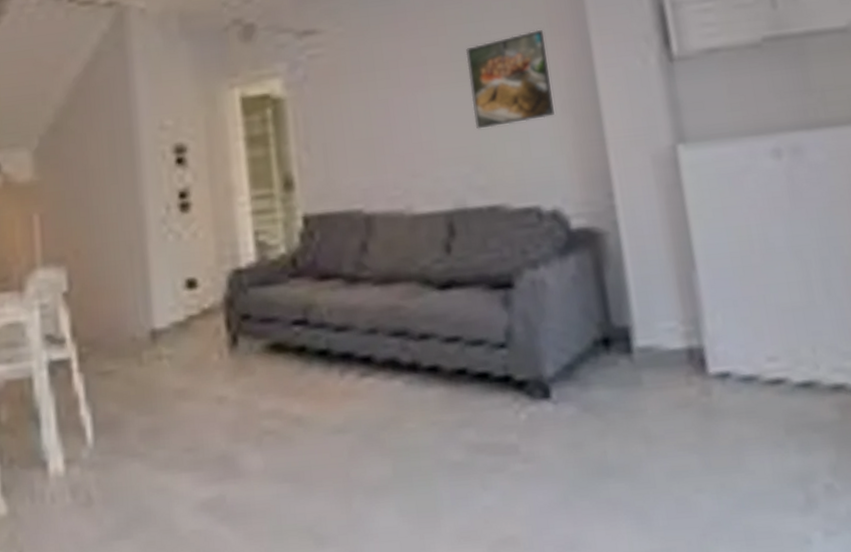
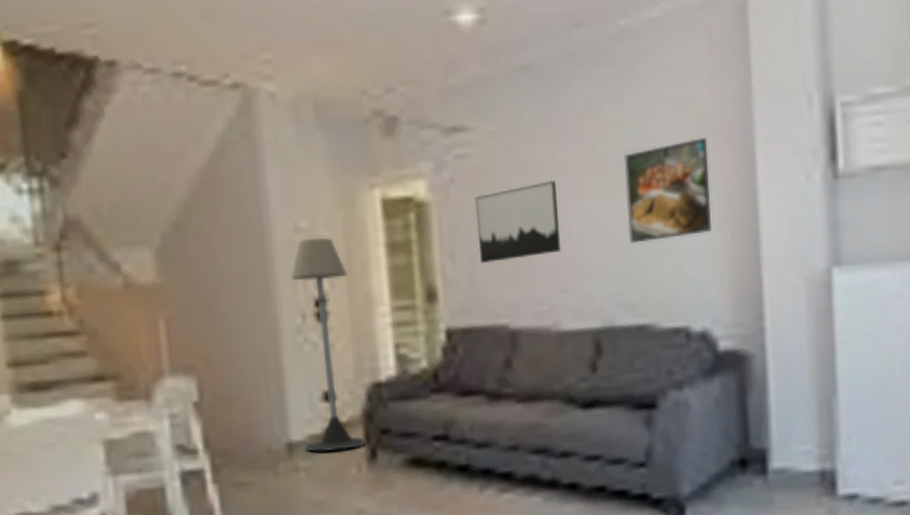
floor lamp: none [155,134,229,339] -> present [290,237,368,452]
wall art: none [327,73,411,153] -> present [475,180,561,264]

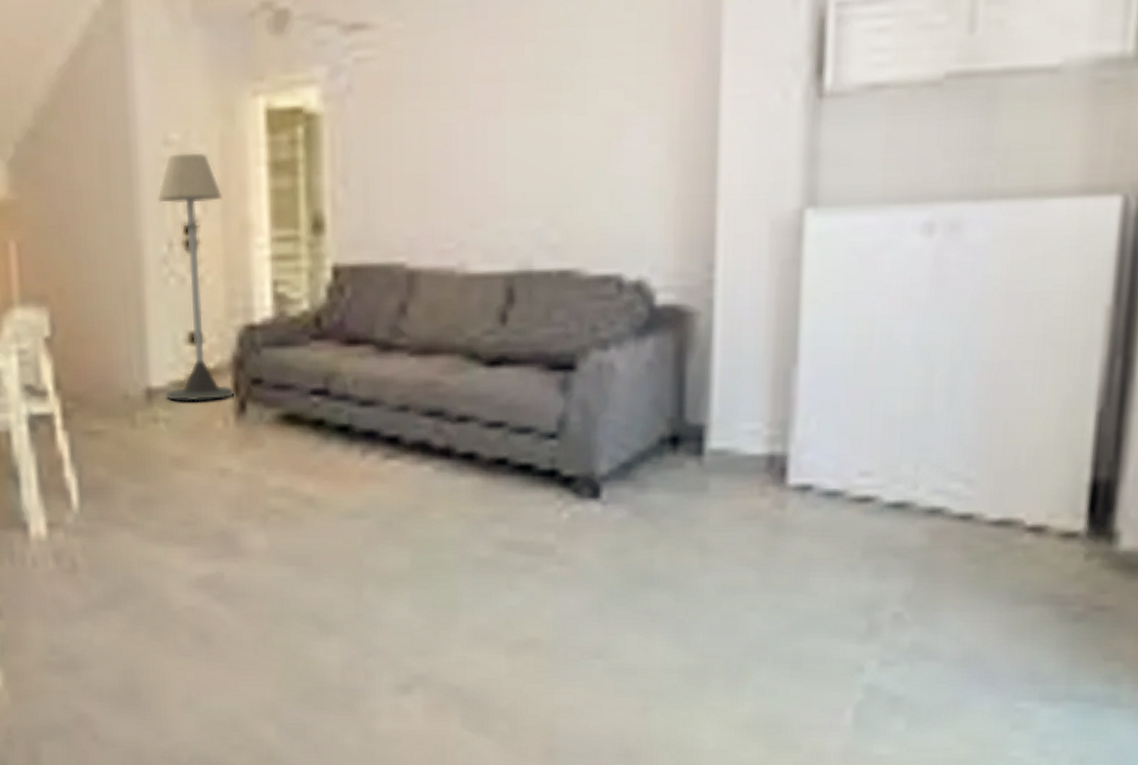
wall art: present [475,180,561,264] -> none [375,91,474,190]
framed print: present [625,137,711,244] -> none [558,42,662,172]

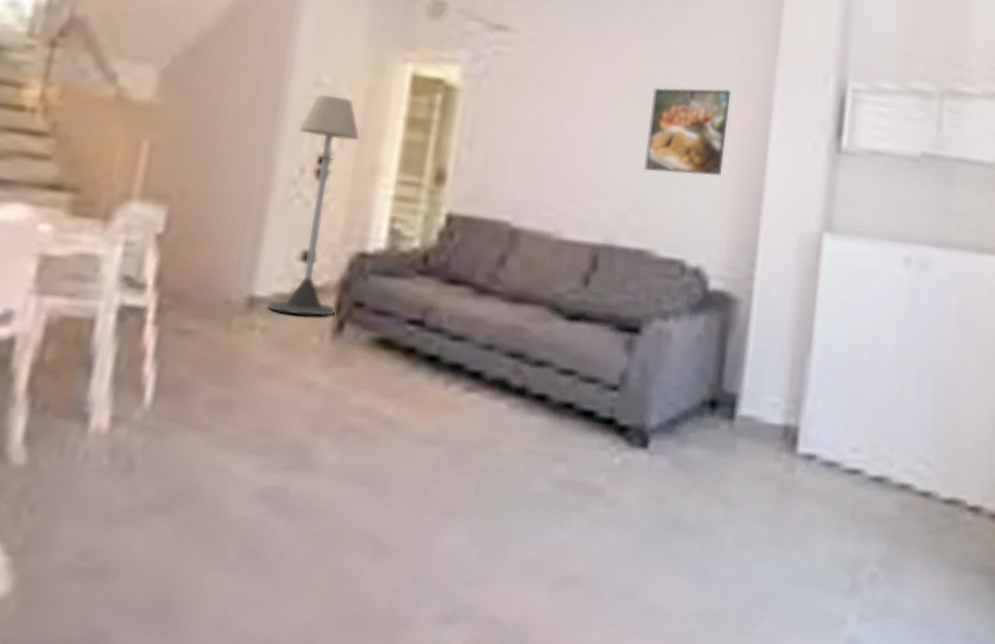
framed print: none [558,42,662,172] -> present [644,87,732,176]

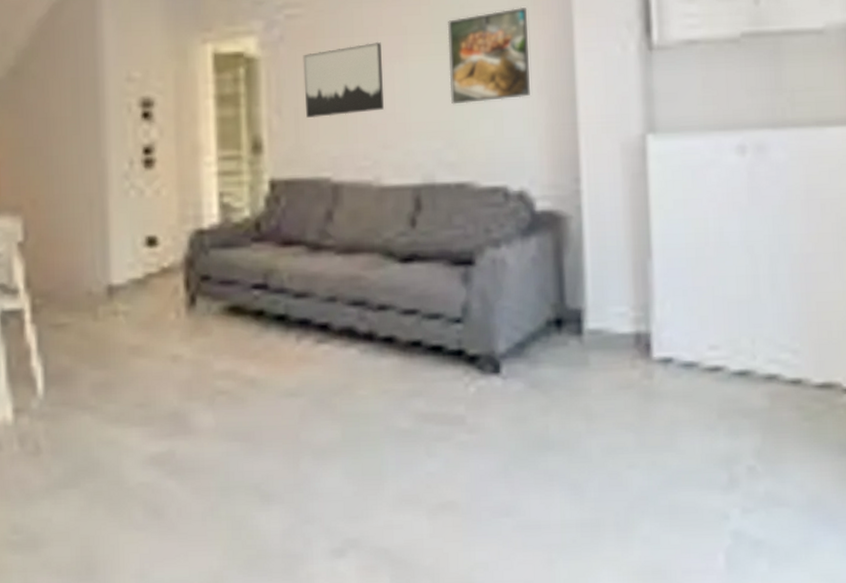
floor lamp: present [268,94,361,317] -> none [120,88,188,296]
wall art: none [497,93,585,163] -> present [303,41,385,119]

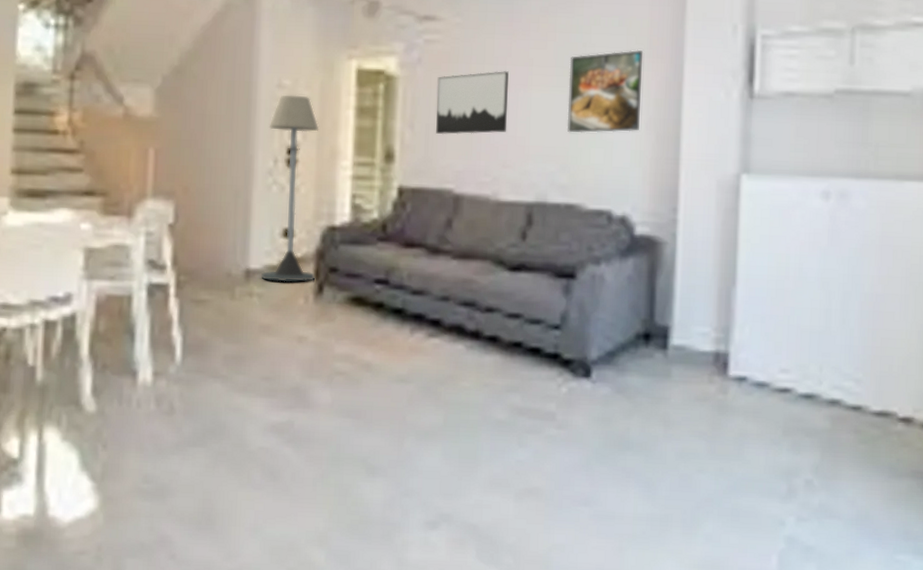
floor lamp: none [120,88,188,296] -> present [261,95,320,282]

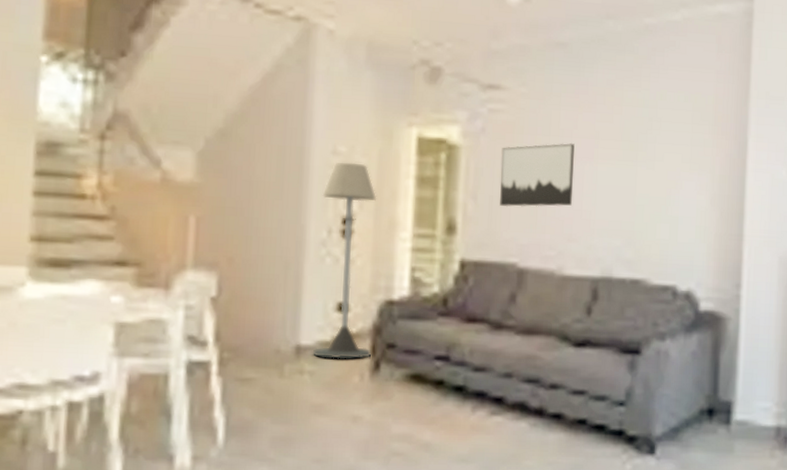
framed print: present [568,49,644,133] -> none [633,125,709,208]

